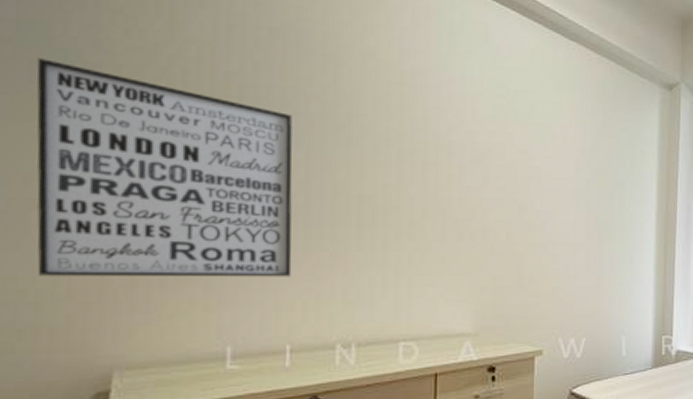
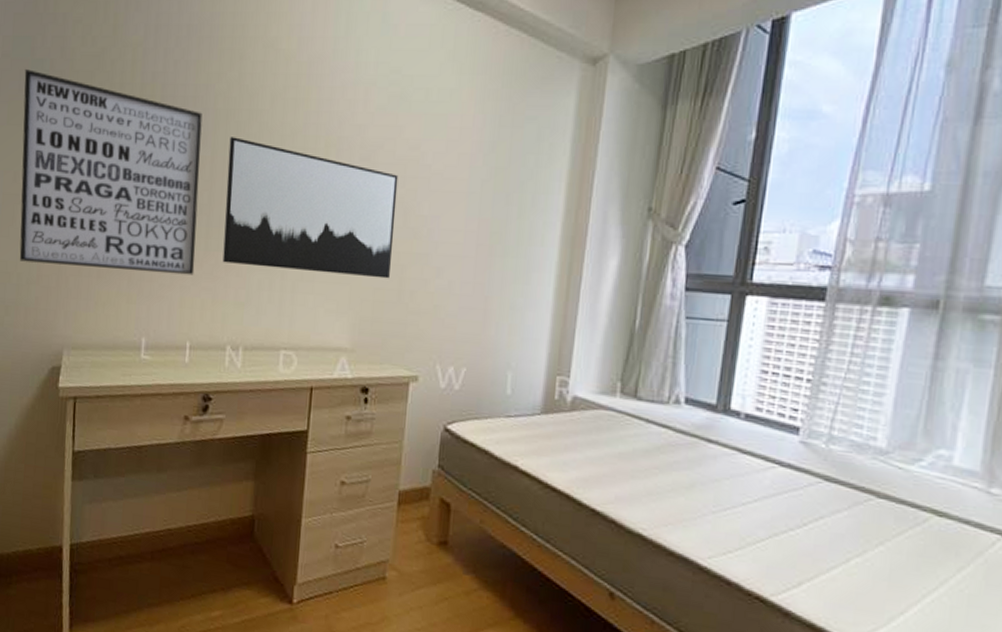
wall art: none [325,139,510,267] -> present [222,137,399,279]

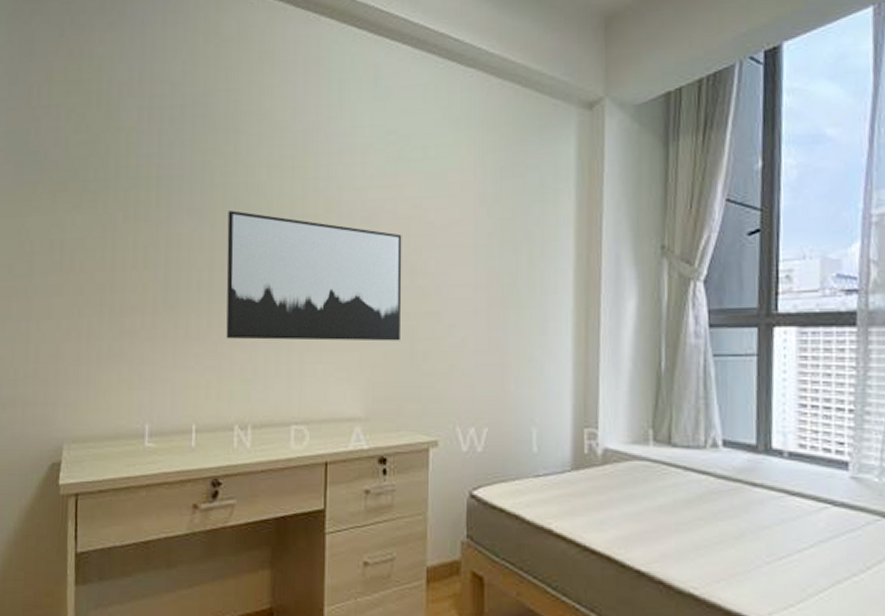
wall art: present [19,69,203,275] -> none [16,161,199,355]

